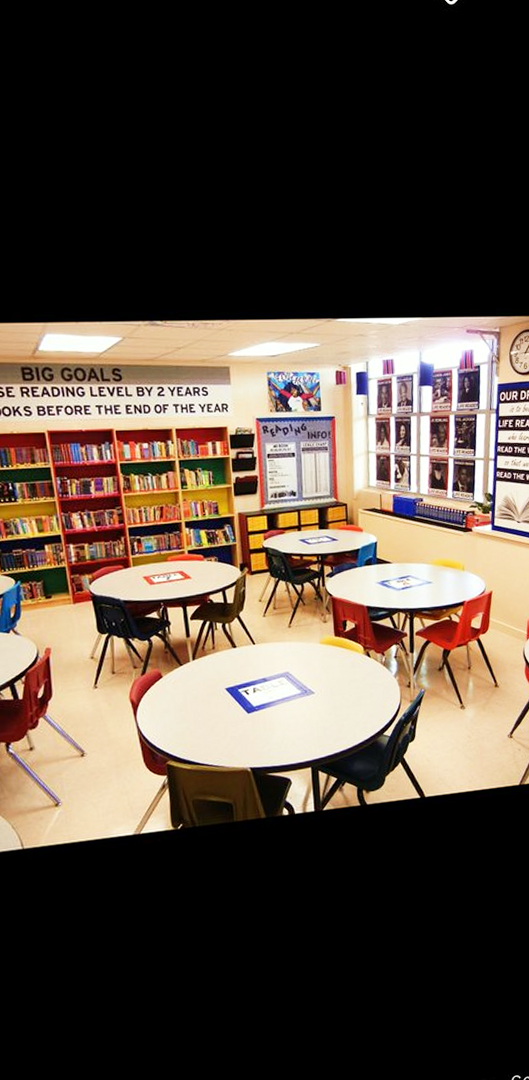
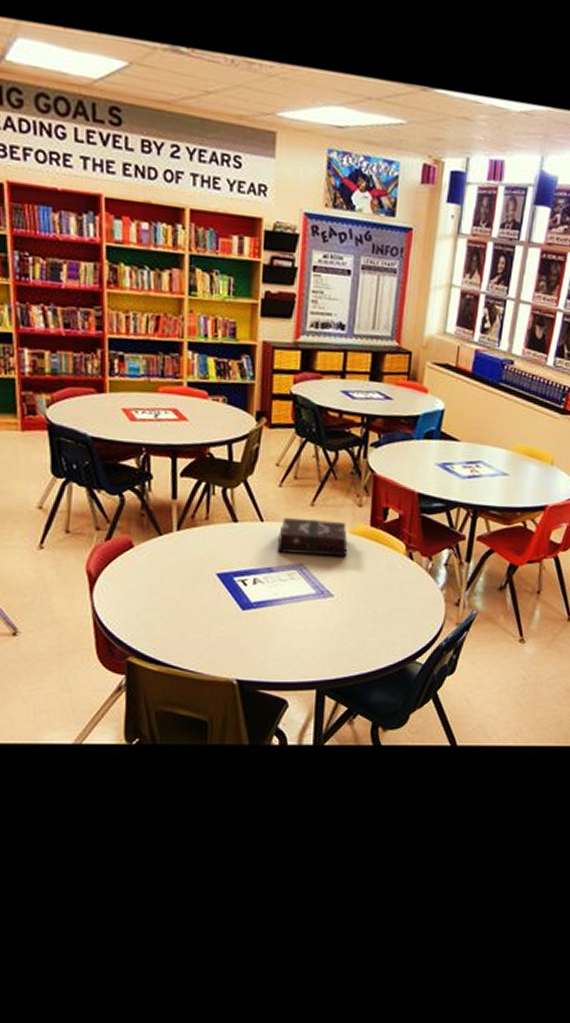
hardback book: none [267,636,321,666] -> present [278,518,348,557]

